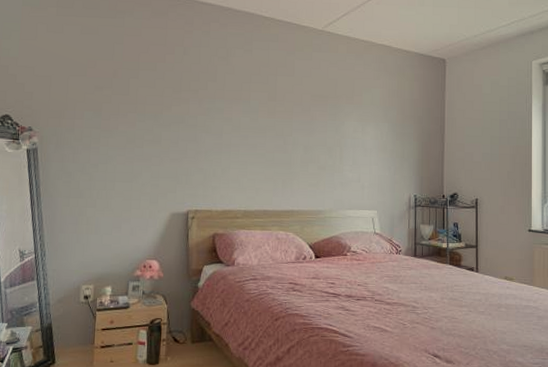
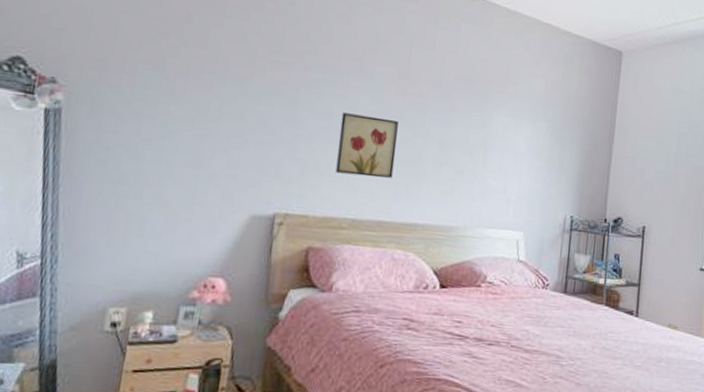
wall art: none [228,131,272,178] -> present [335,112,398,178]

